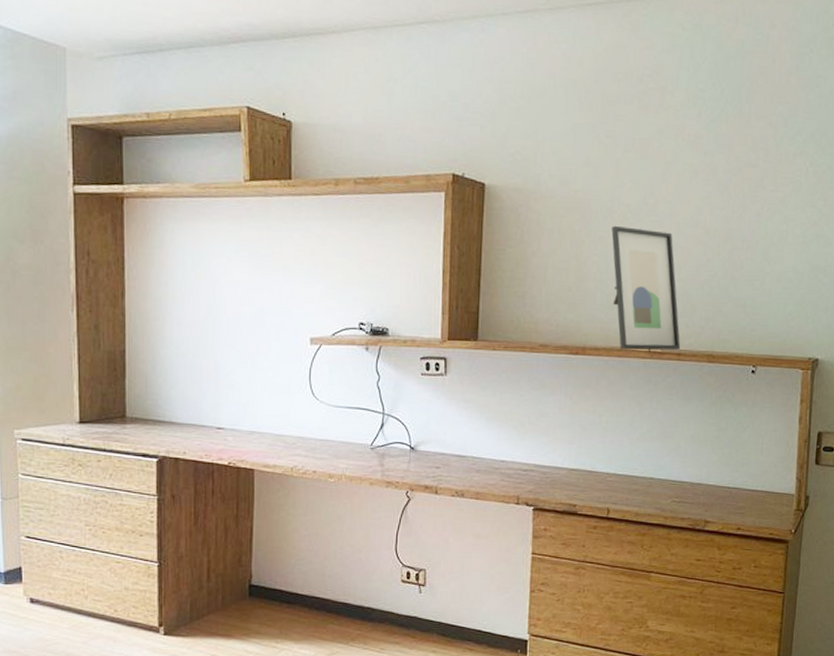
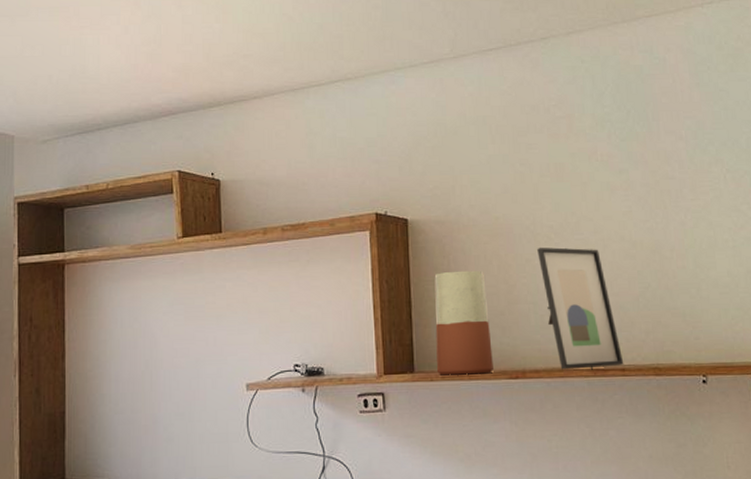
vase: none [500,242,557,348] -> present [434,270,493,376]

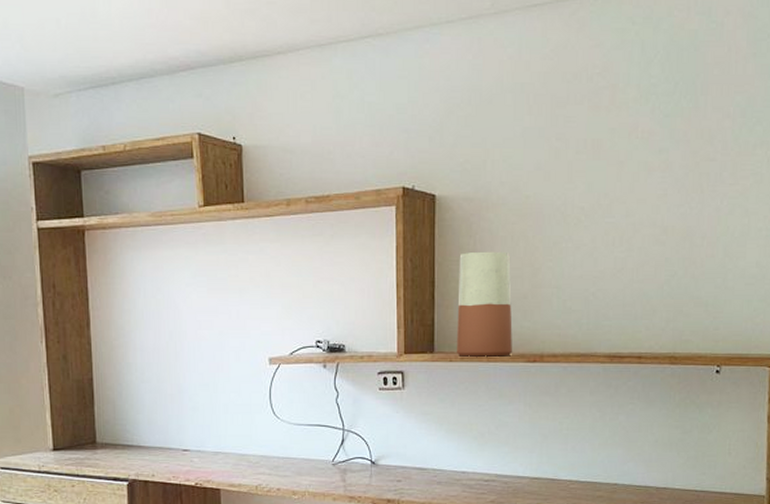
picture frame: present [537,247,624,370] -> none [566,230,641,356]

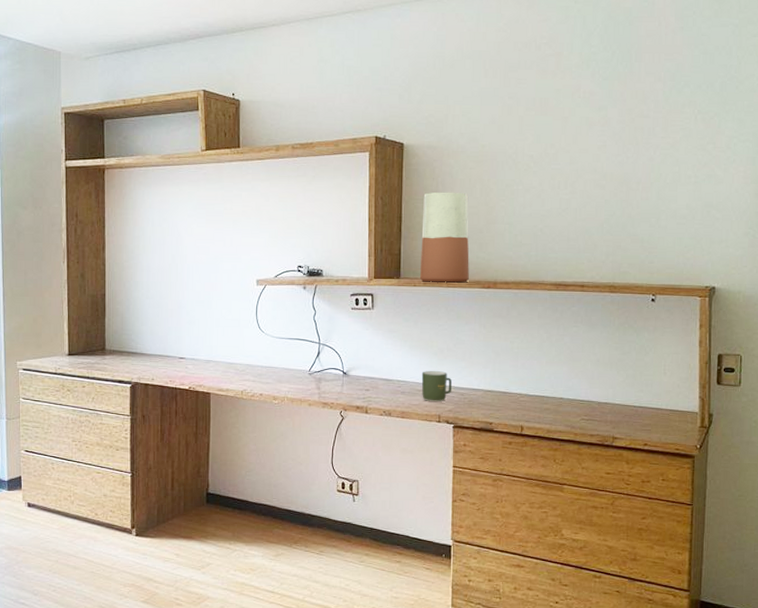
mug: none [460,457,495,492] -> present [421,371,453,401]

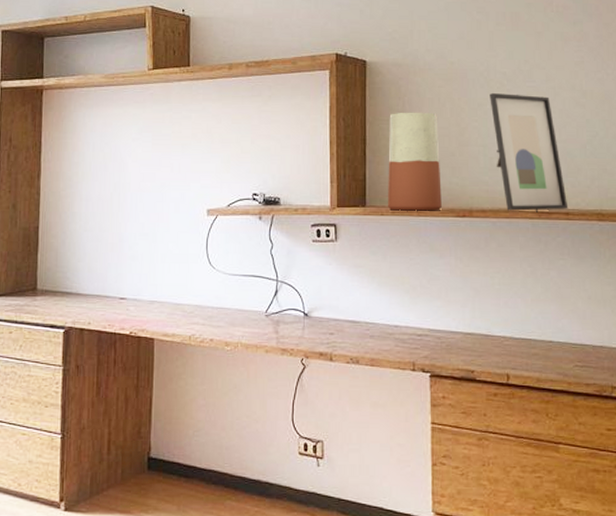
mug: present [421,371,453,401] -> none [392,311,428,346]
picture frame: none [517,175,584,285] -> present [490,93,569,212]

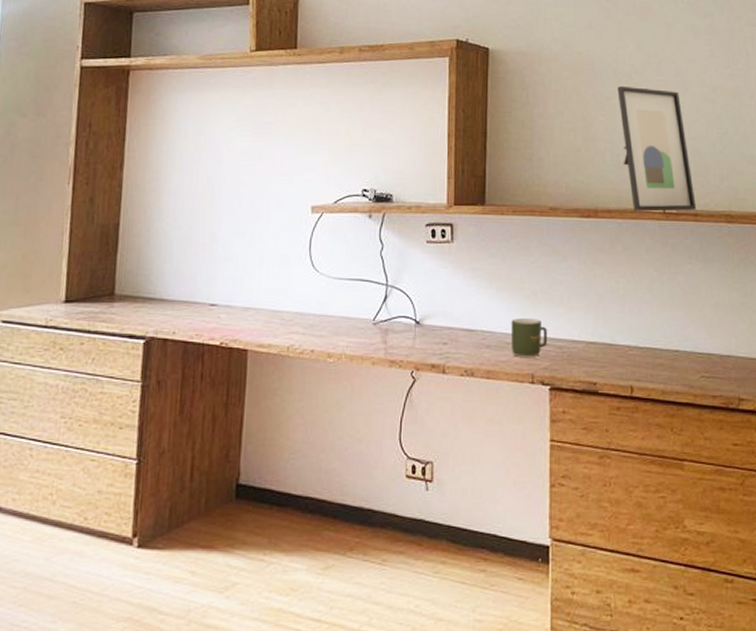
vase: present [388,112,442,211] -> none [509,104,566,211]
mug: none [392,311,428,346] -> present [510,319,548,357]

